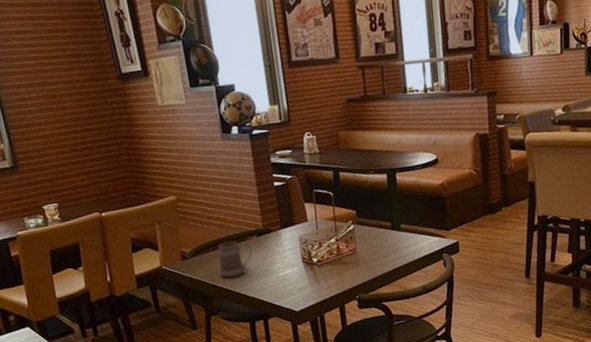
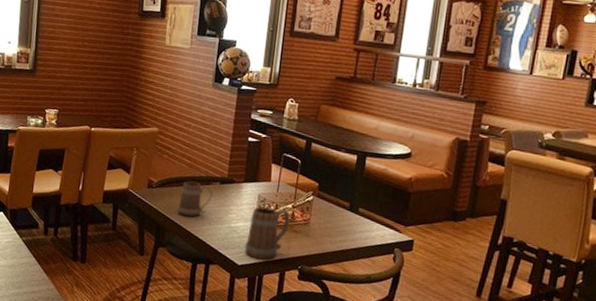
beer mug: none [297,245,338,301] -> present [244,206,291,260]

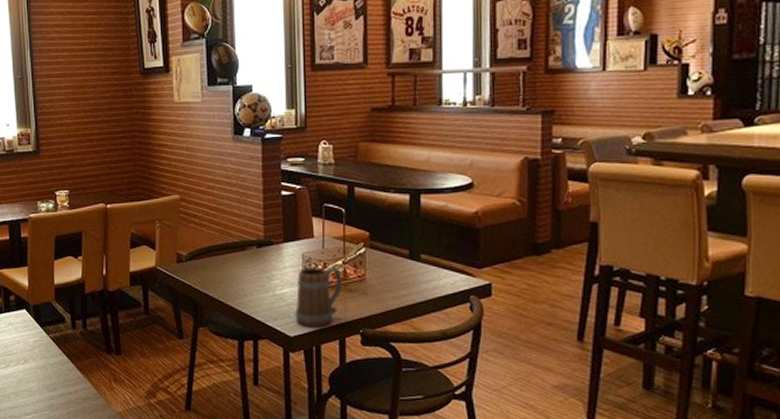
beer mug: present [177,181,213,217] -> none [213,248,250,289]

